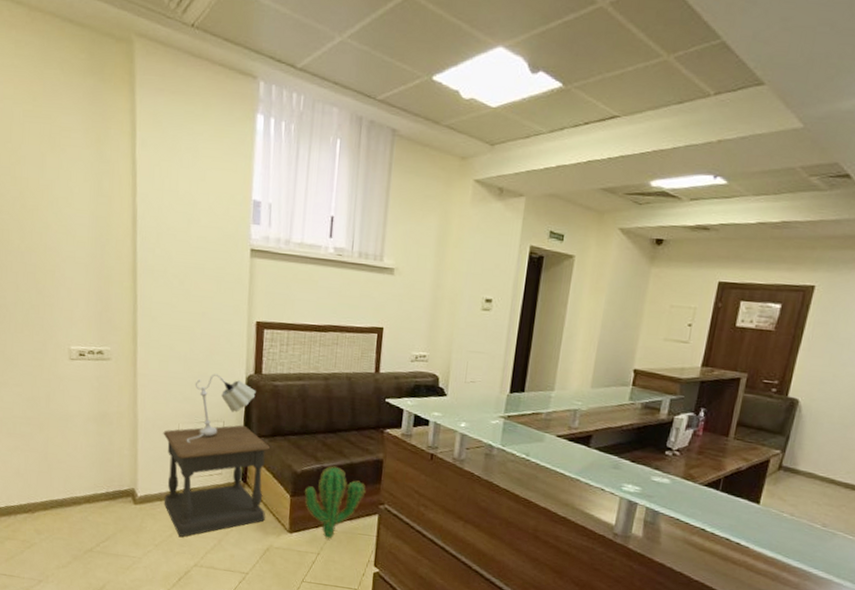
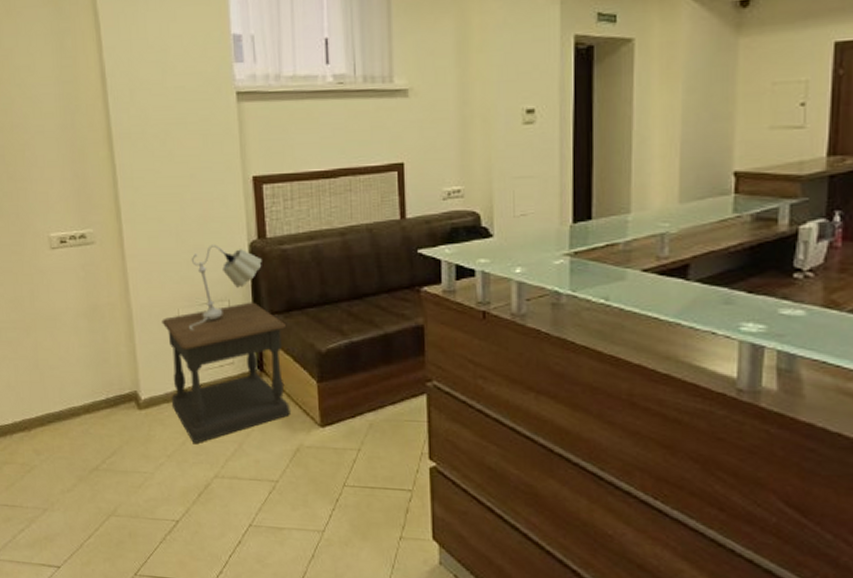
cactus: present [304,465,366,540] -> none [333,339,408,431]

